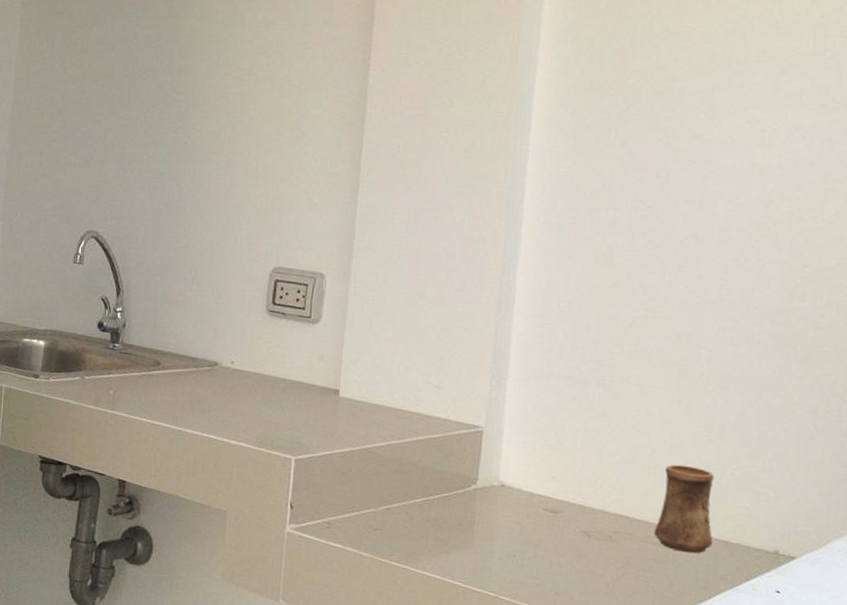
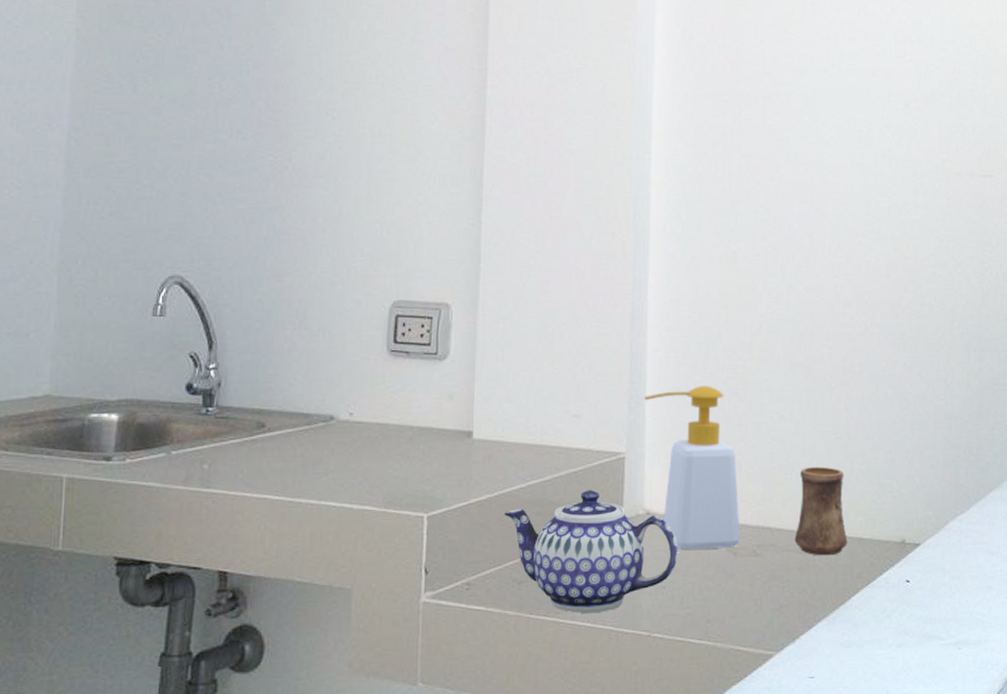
teapot: none [364,456,531,569] -> present [504,490,678,614]
soap bottle: none [505,373,597,530] -> present [643,386,740,551]

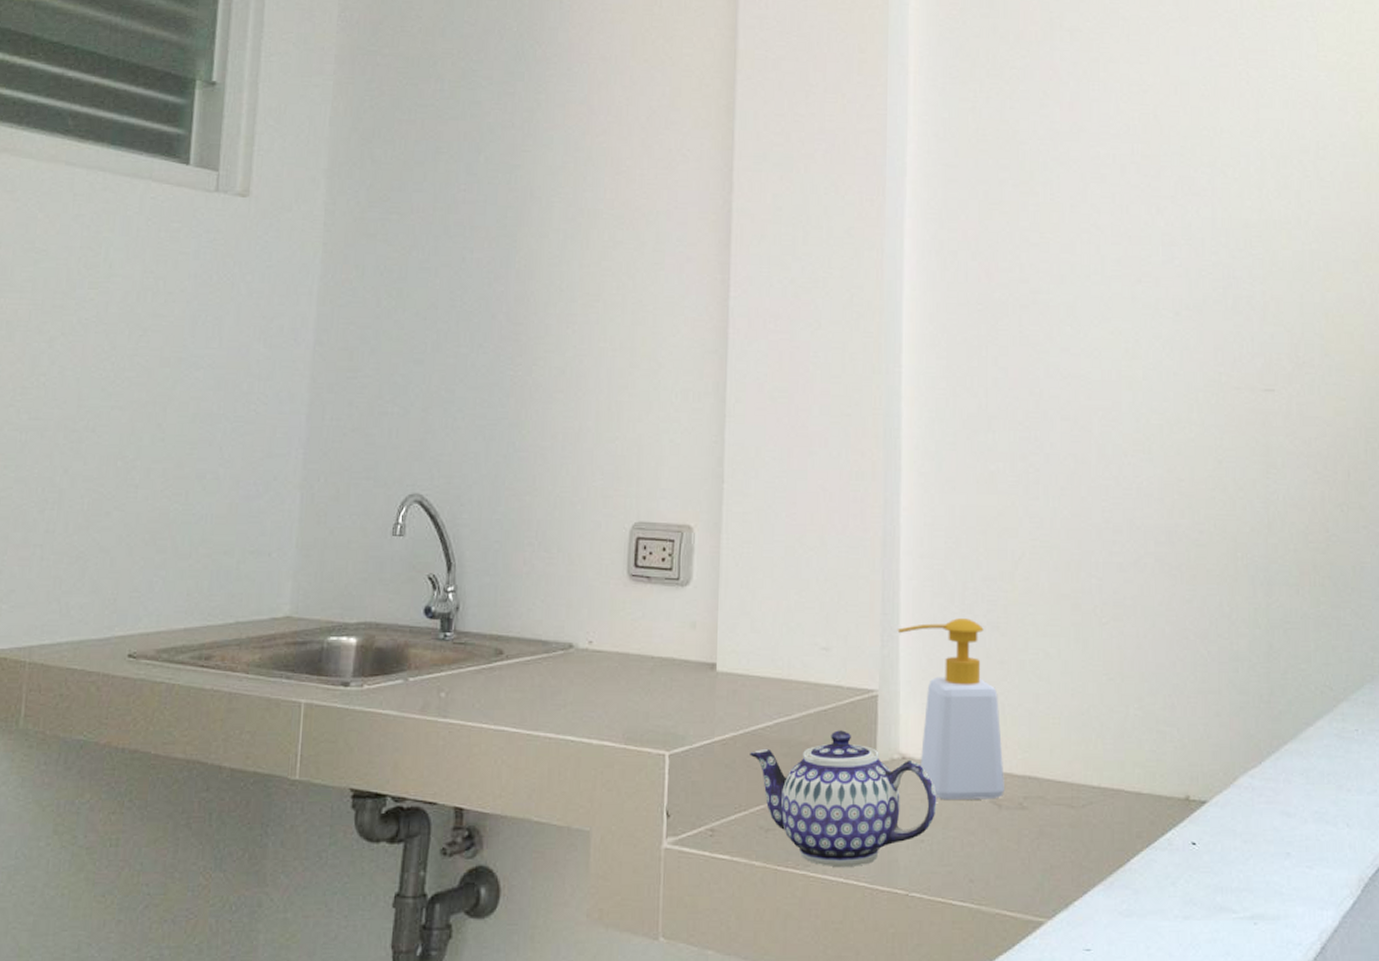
cup: present [794,466,848,556] -> none [1065,710,1125,812]

